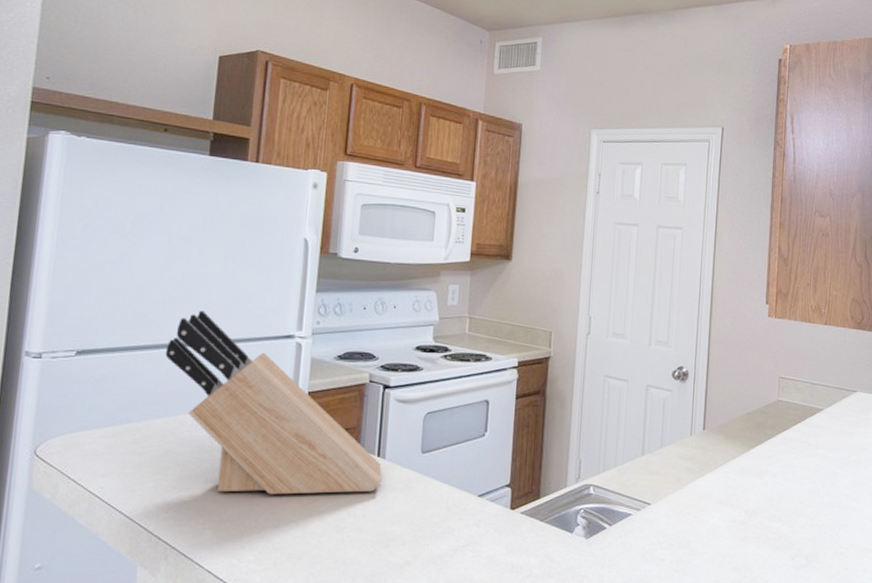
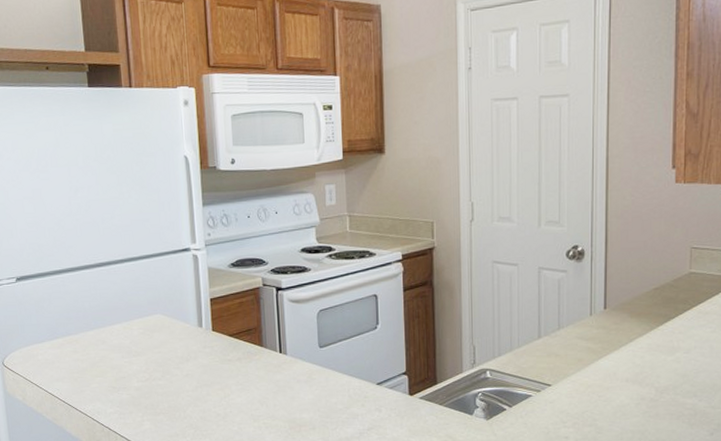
knife block: present [165,310,382,495] -> none [85,233,286,390]

